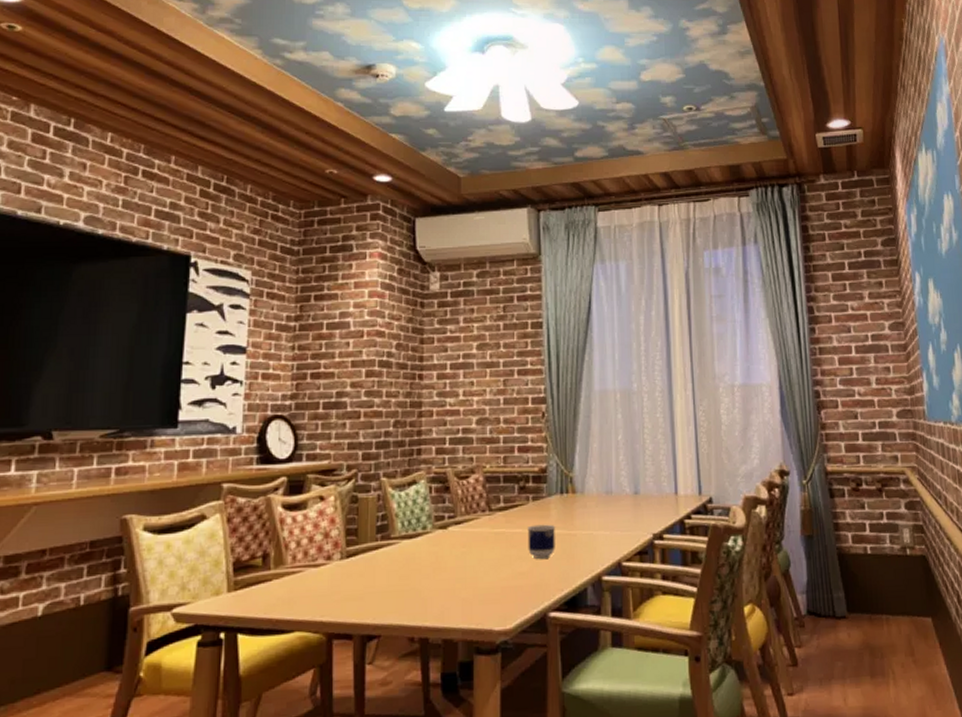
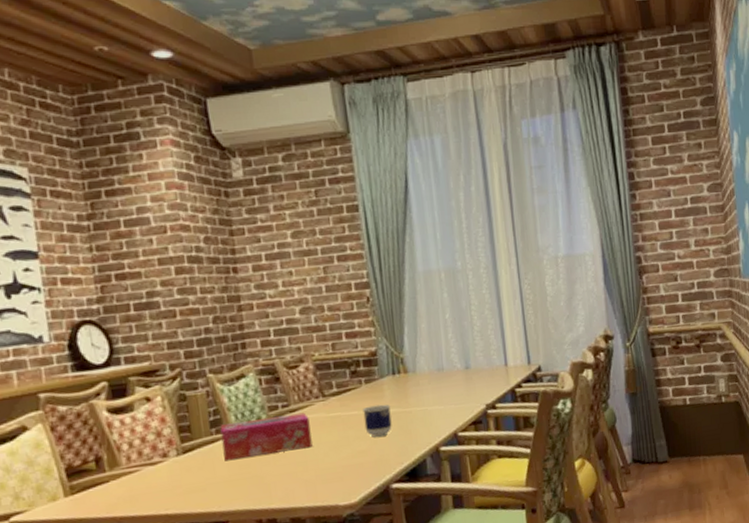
tissue box: none [386,525,474,570] -> present [220,412,313,462]

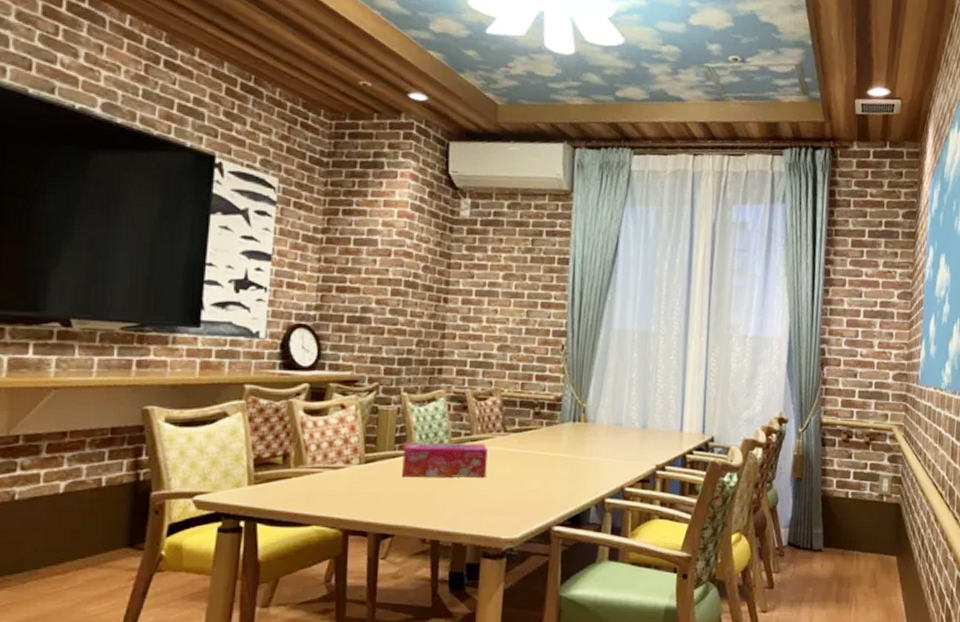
cup: present [362,404,392,437] -> none [538,448,566,479]

